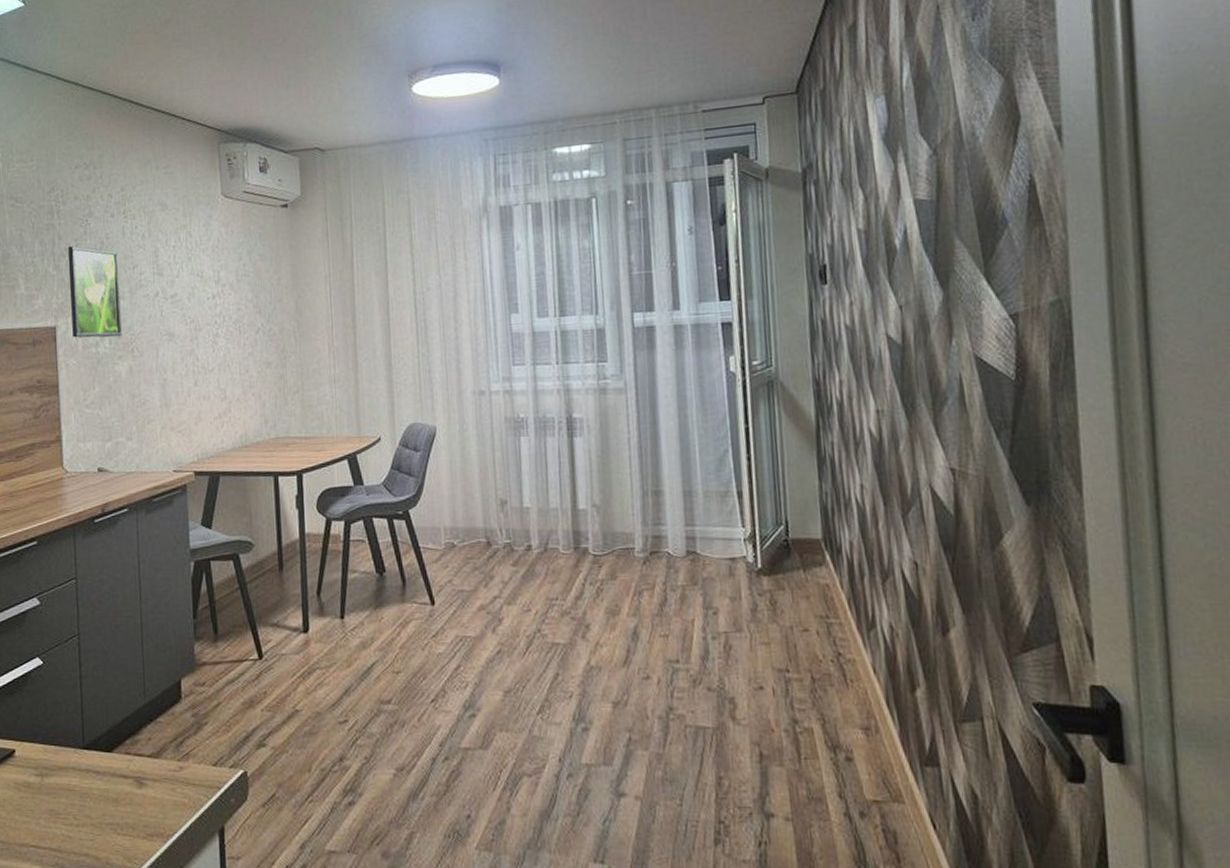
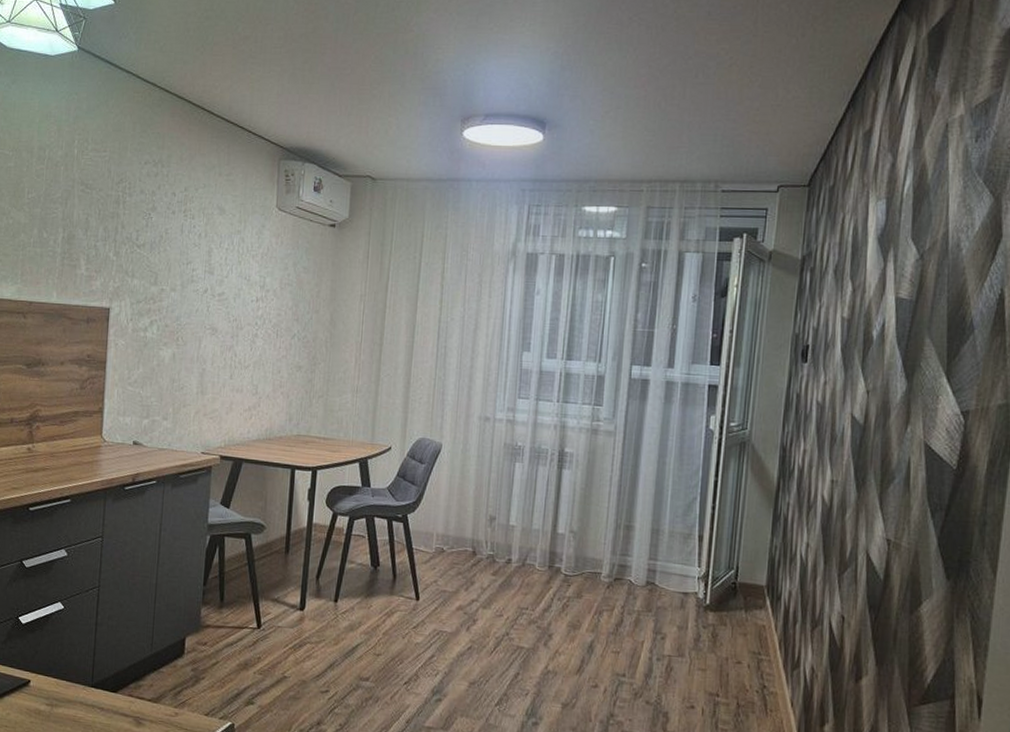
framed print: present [67,246,122,338] -> none [124,236,175,325]

